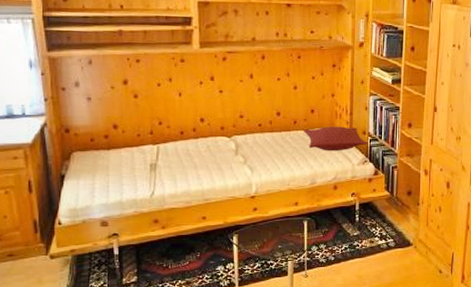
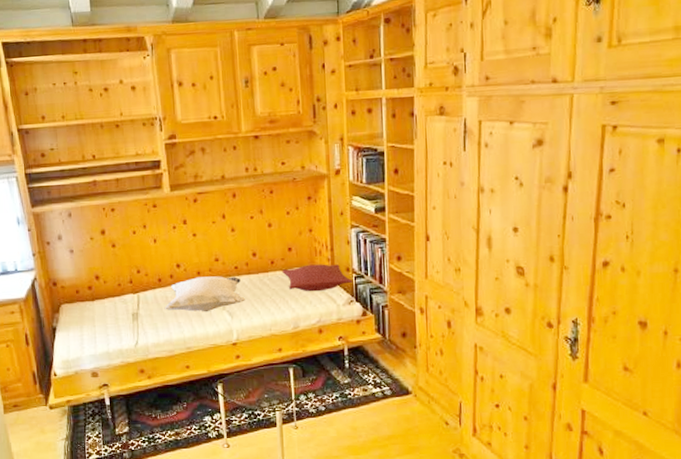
cushion: none [184,132,266,166] -> present [164,276,245,312]

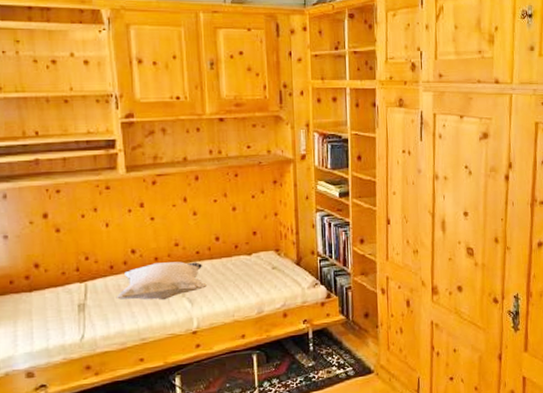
pillow: present [282,264,353,292] -> none [246,247,318,276]

